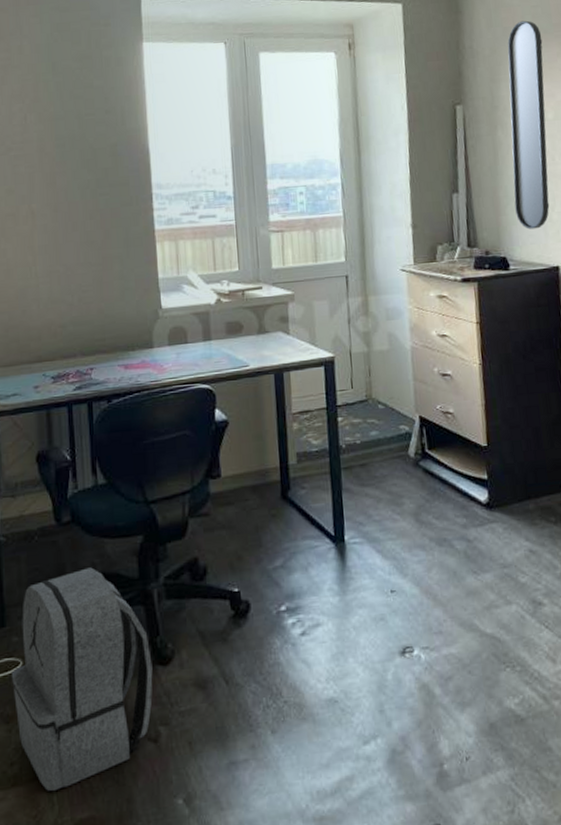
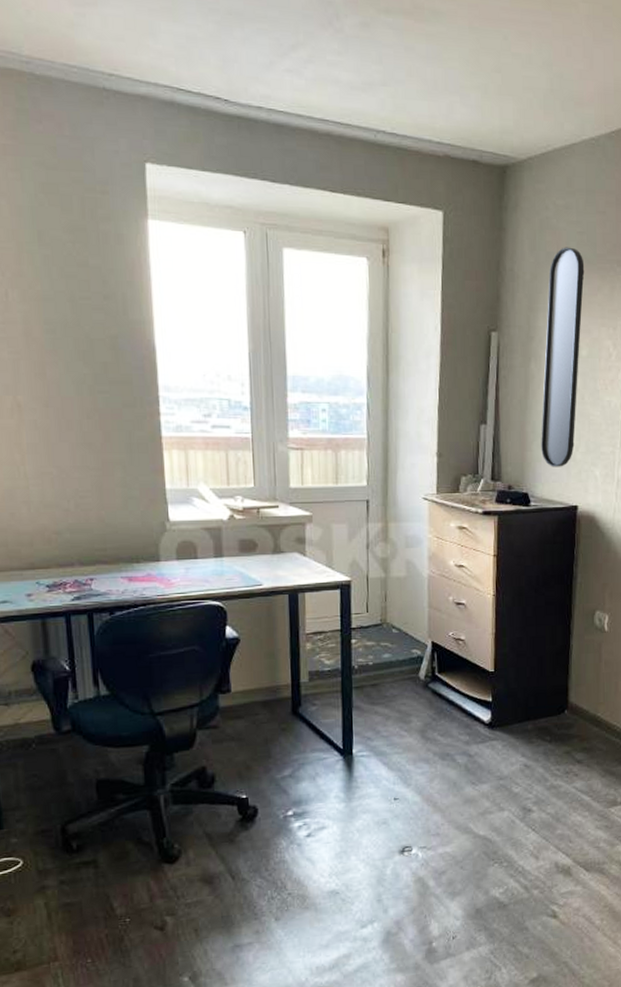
backpack: present [11,567,153,791] -> none [11,774,159,974]

